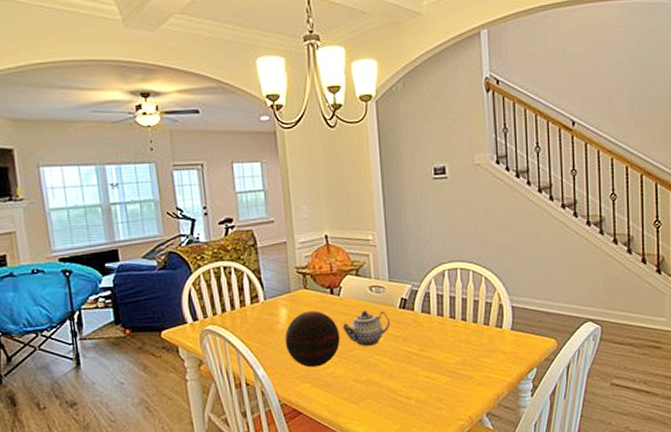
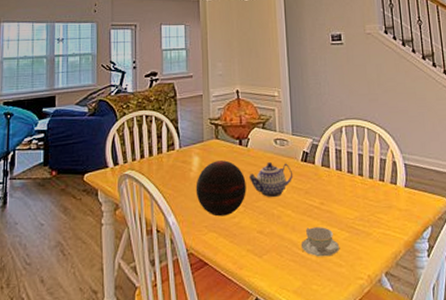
teacup: none [399,372,440,402] -> present [300,227,340,257]

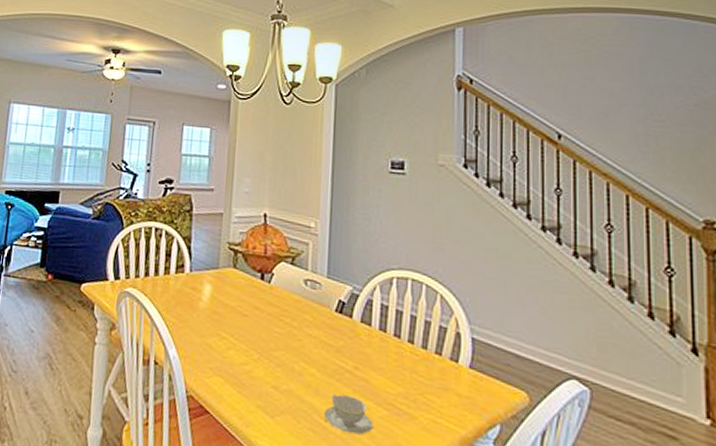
decorative orb: present [195,160,246,217] -> none [203,293,264,361]
teapot: present [248,162,294,197] -> none [268,306,324,350]

